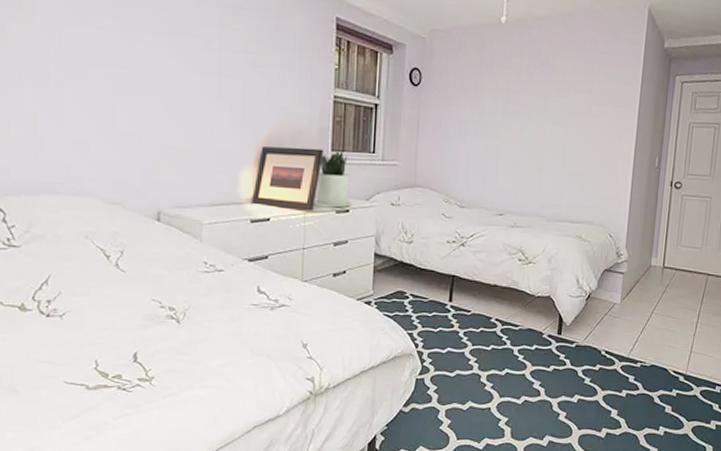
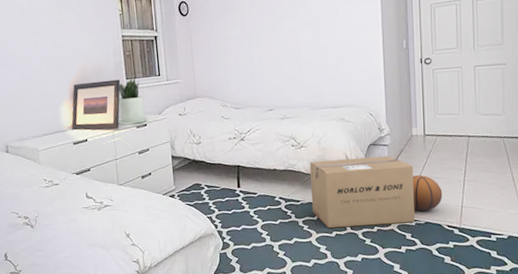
box: none [530,282,648,364] -> present [310,156,415,229]
basketball: none [640,311,674,353] -> present [412,175,443,212]

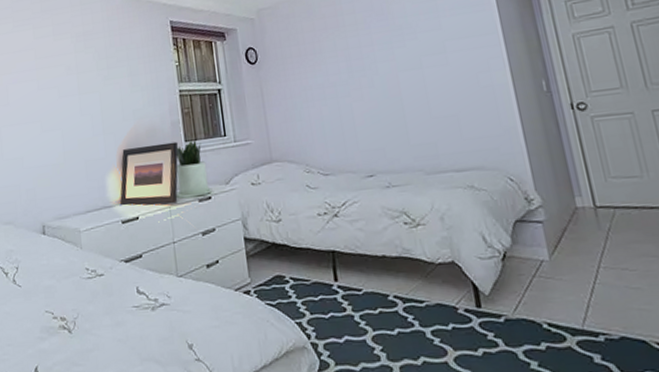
box: present [310,156,415,229] -> none [432,237,603,344]
basketball: present [412,175,443,212] -> none [588,265,642,321]

